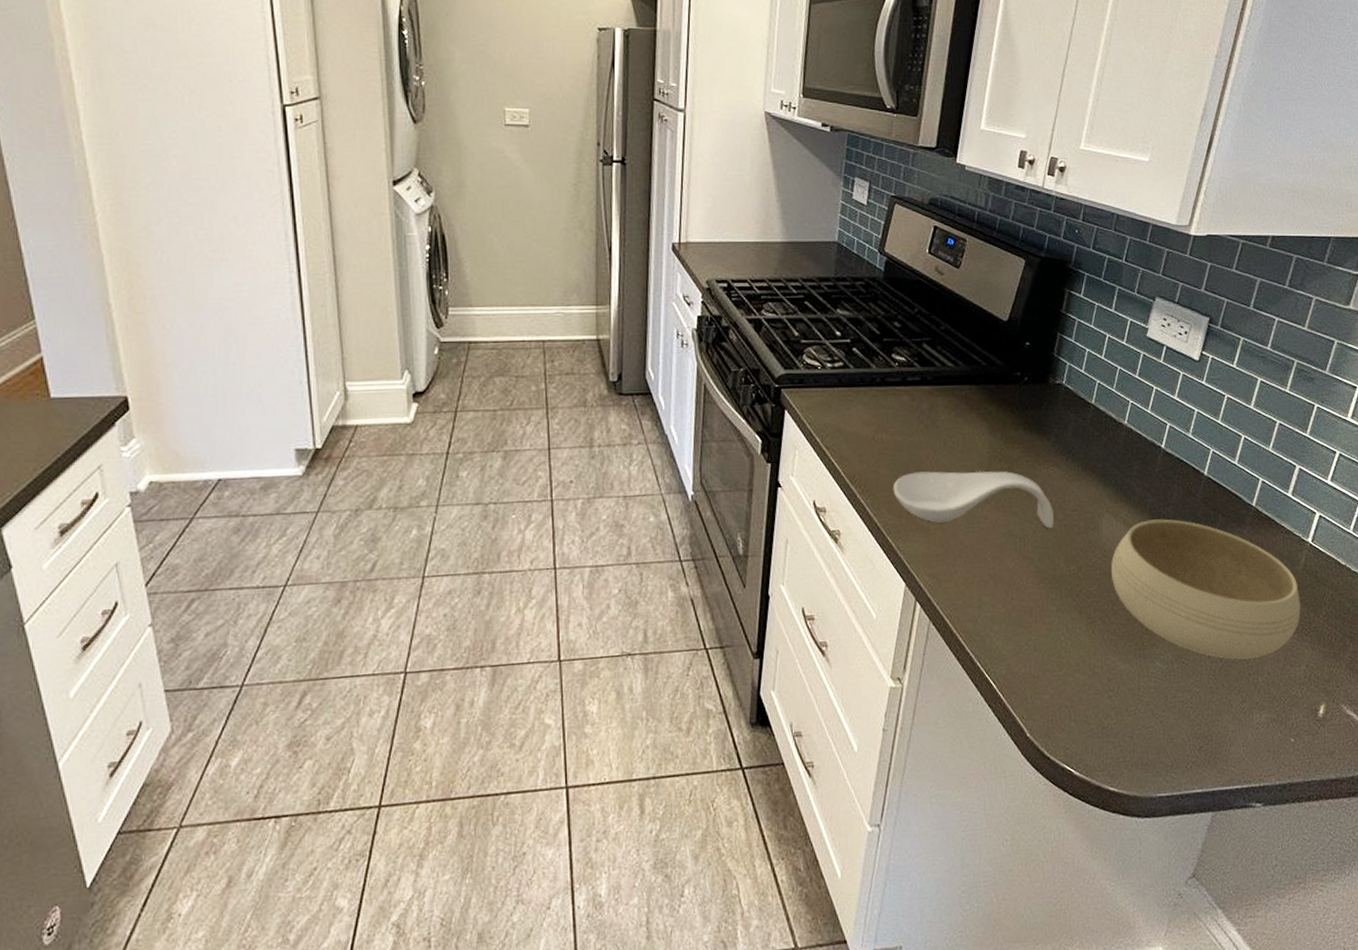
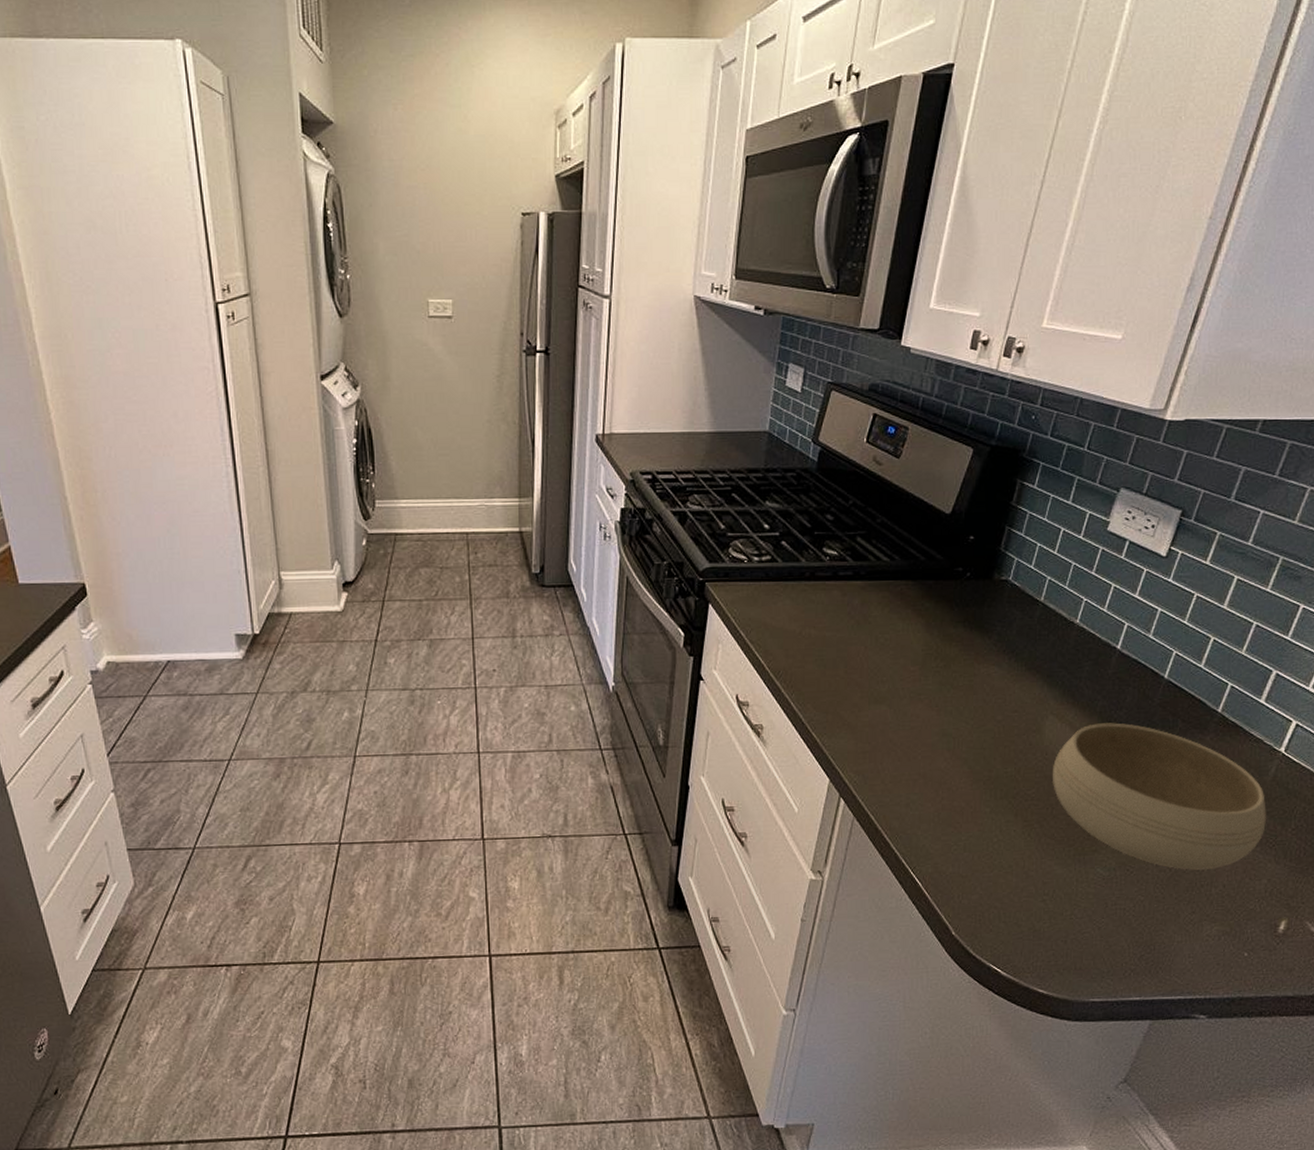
spoon rest: present [893,471,1054,529] -> none [819,668,992,729]

